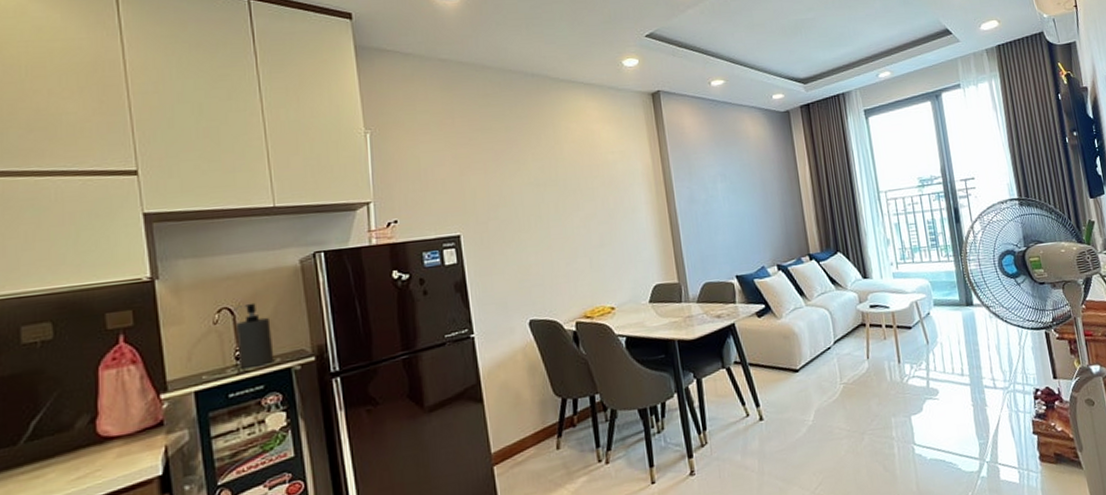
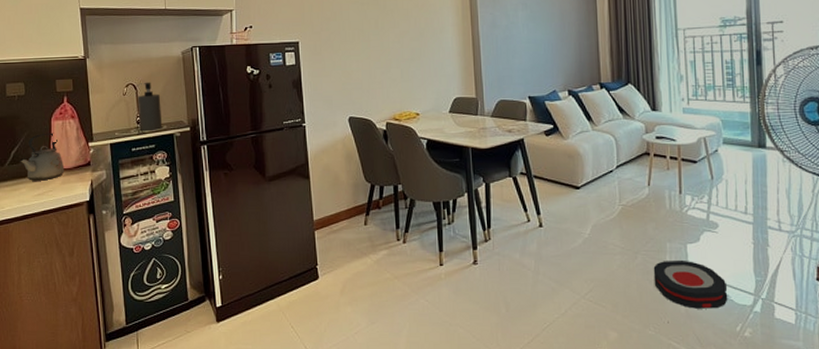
kettle: none [45,387,121,461] -> present [20,133,65,181]
robot vacuum: none [881,433,956,485] -> present [653,259,728,309]

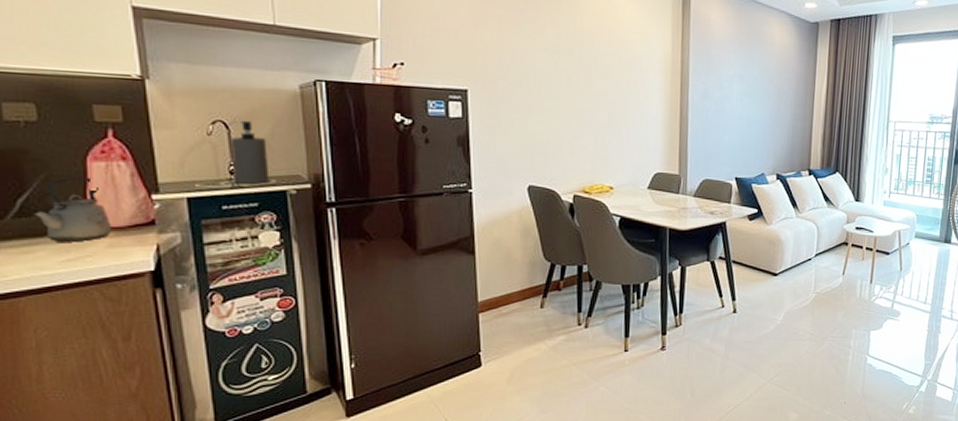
robot vacuum: present [653,259,728,309] -> none [836,345,901,390]

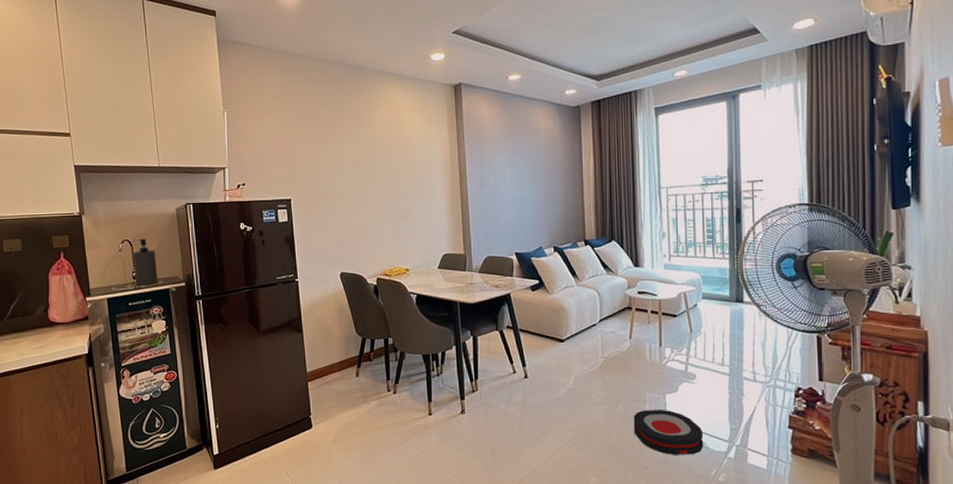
kettle: present [32,177,112,242] -> none [18,288,63,335]
robot vacuum: none [836,345,901,390] -> present [633,409,704,455]

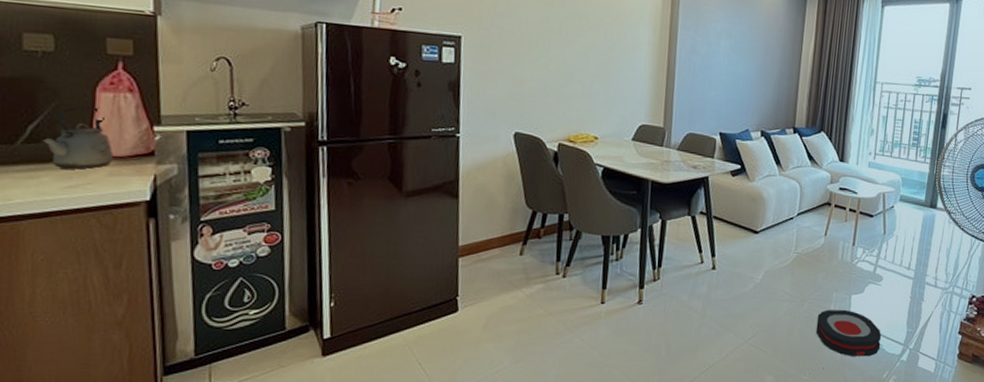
kettle: none [18,288,63,335] -> present [41,106,114,170]
soap dispenser: present [132,238,158,287] -> none [231,58,267,121]

